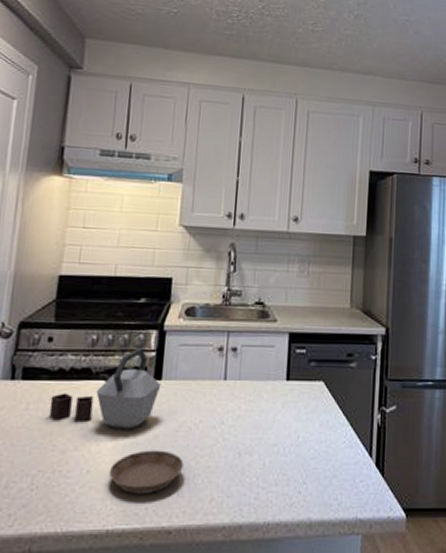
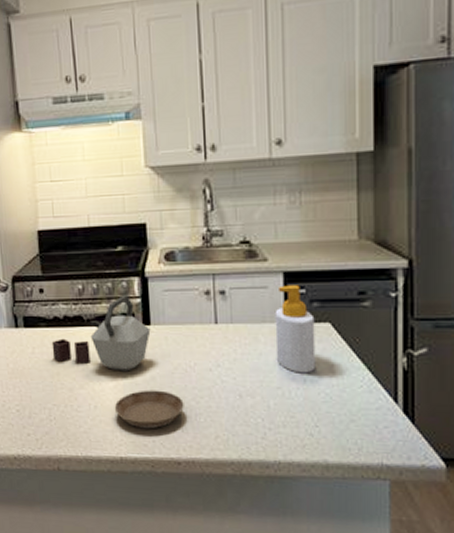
soap bottle: none [275,345,311,430] -> present [274,285,316,374]

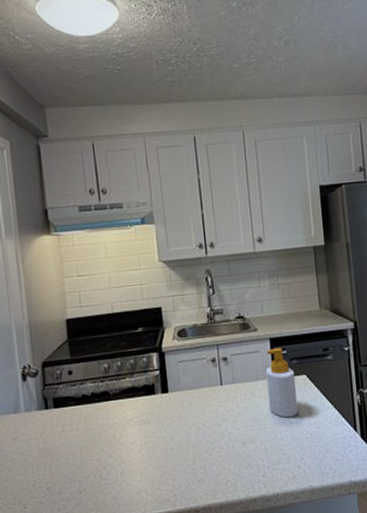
kettle: present [51,295,151,372] -> none [80,369,169,437]
saucer: present [114,390,184,429] -> none [139,448,200,486]

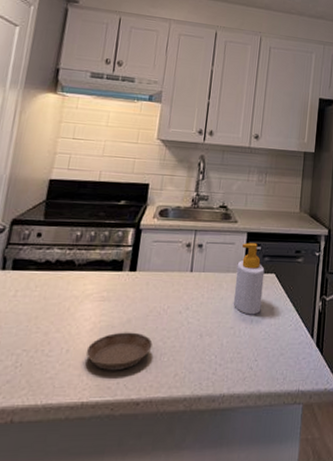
saucer: none [139,448,200,486] -> present [86,332,153,371]

